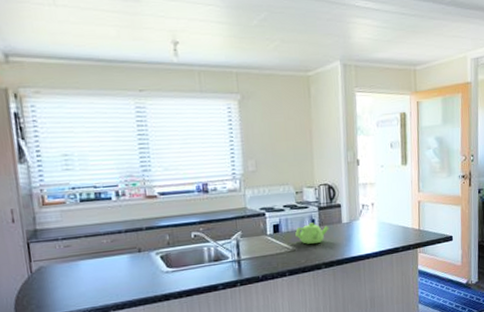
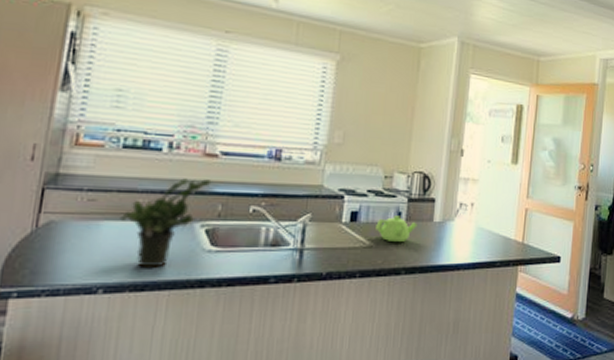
potted plant: none [92,216,157,292] -> present [119,178,212,268]

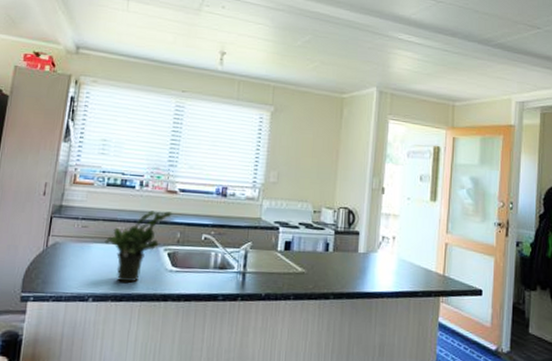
teapot: present [376,216,418,242] -> none [307,246,344,270]

